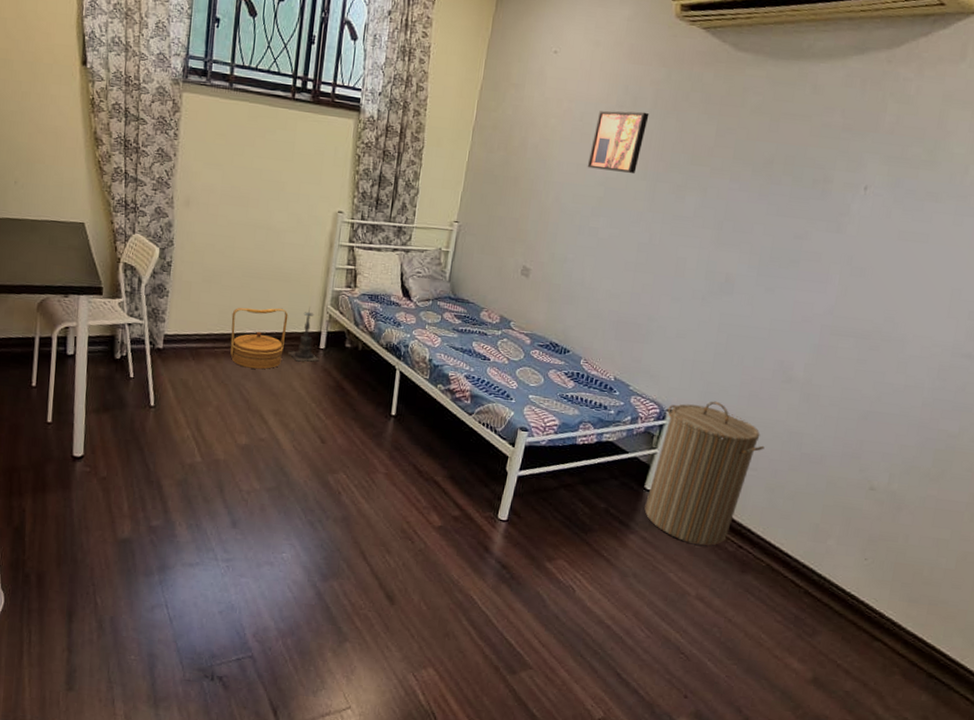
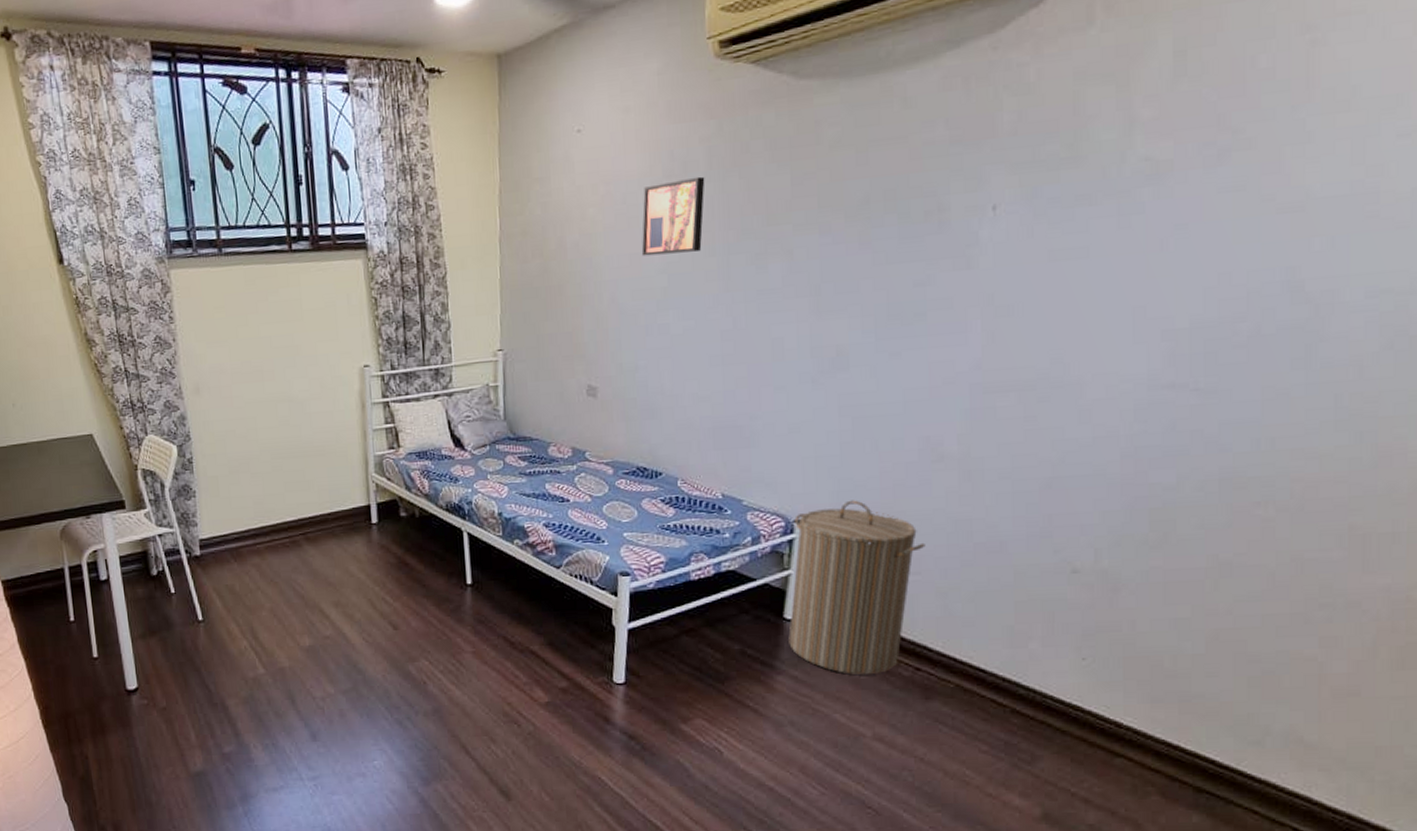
basket: present [230,307,289,370] -> none [268,486,332,560]
candle holder: present [287,306,319,362] -> none [336,478,374,543]

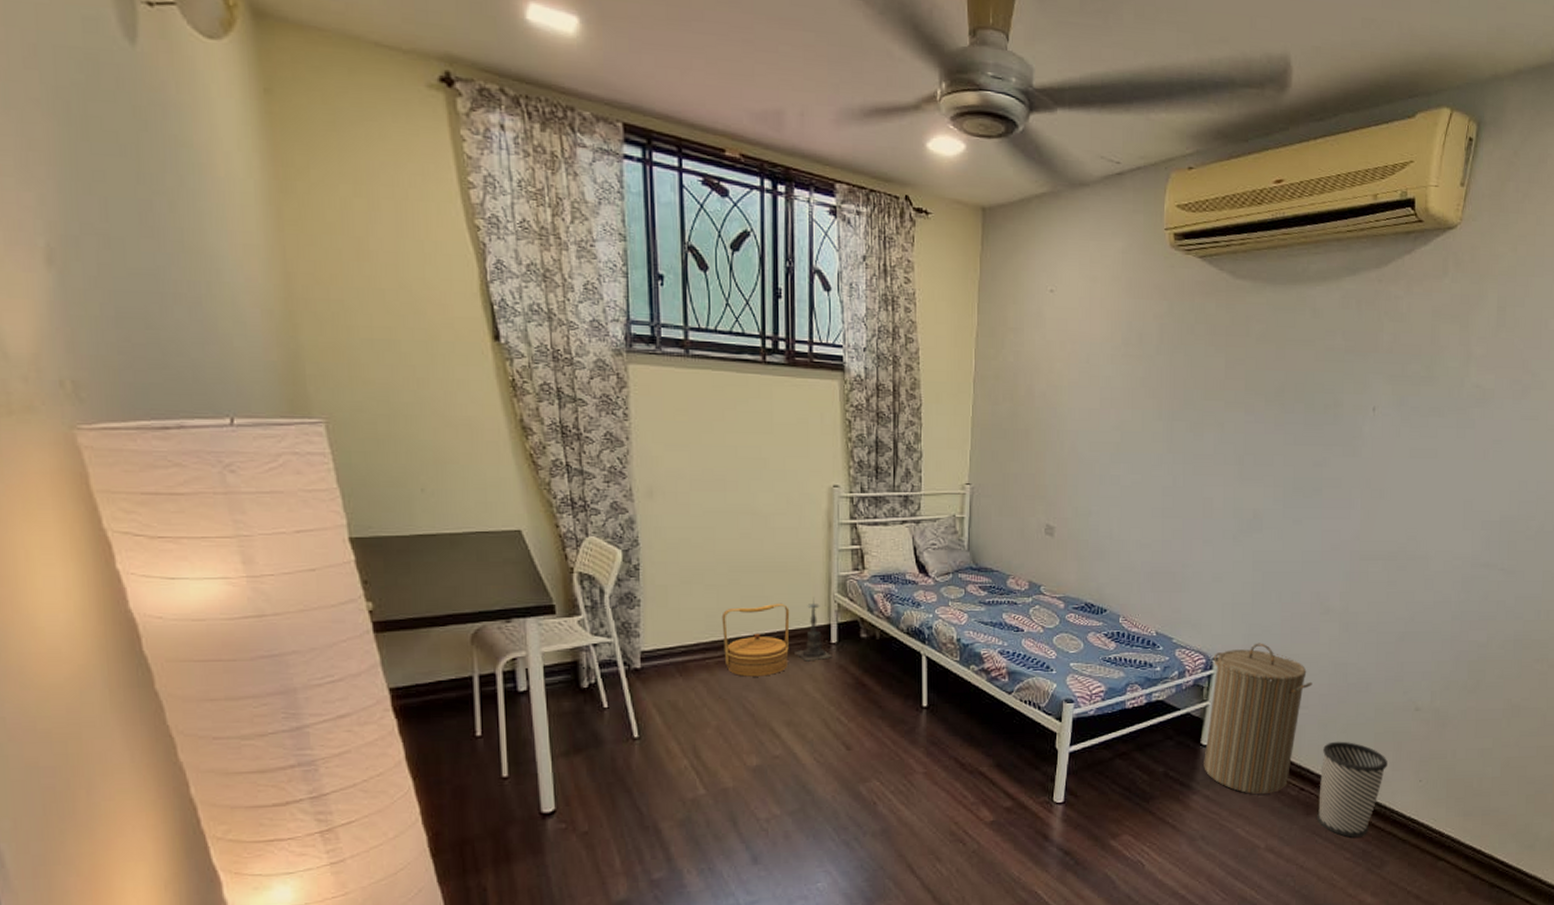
basket: none [268,486,332,560] -> present [721,603,790,677]
candle holder: none [336,478,374,543] -> present [793,597,832,662]
wall art: present [641,176,705,256] -> none [1100,348,1157,414]
wastebasket: none [940,612,1035,727] -> present [1317,741,1388,838]

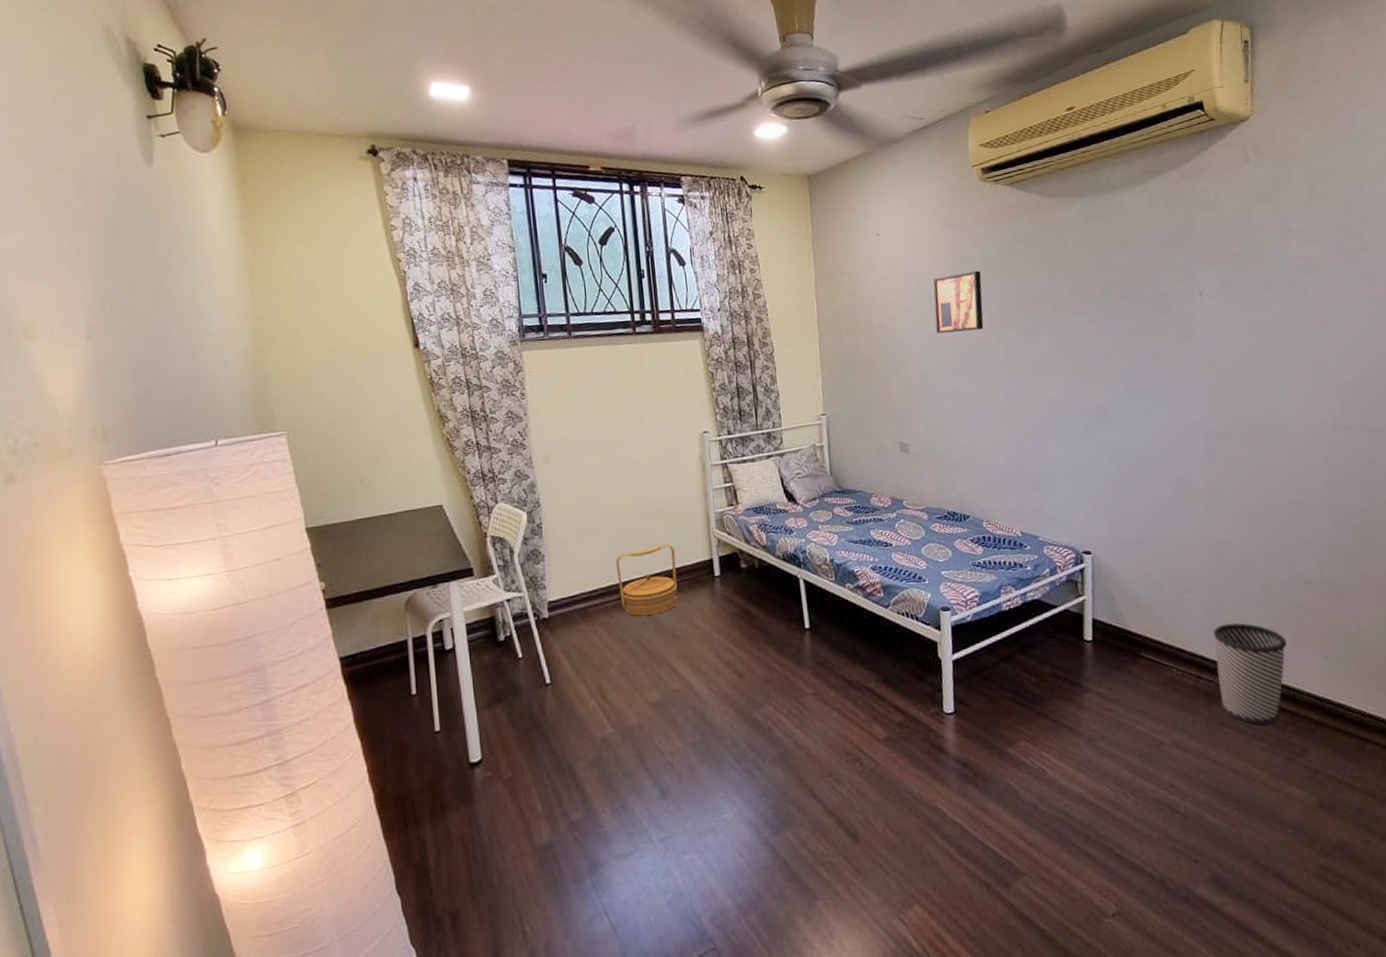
candle holder: present [793,597,832,662] -> none [681,535,717,596]
wall art: none [1100,348,1157,414] -> present [933,270,984,334]
laundry hamper: present [1204,643,1313,794] -> none [1083,531,1190,687]

